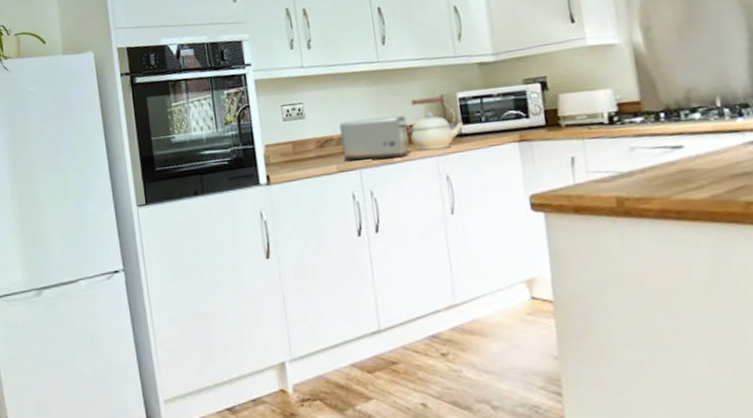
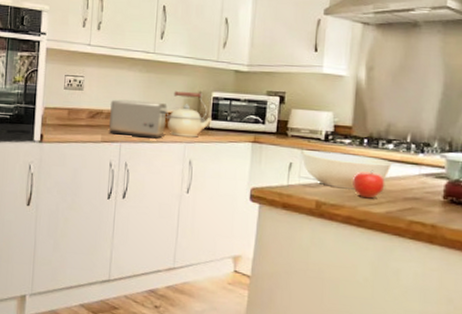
bowl: none [583,132,704,178] -> present [301,150,392,190]
fruit: none [656,148,702,184] -> present [353,170,385,199]

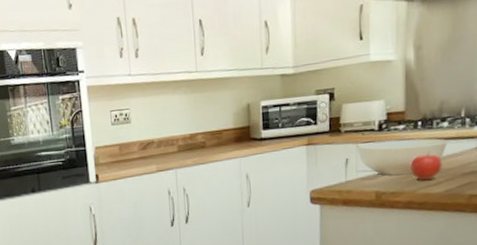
toaster: present [108,99,167,140] -> none [159,122,218,162]
kettle: present [166,90,212,138] -> none [216,103,263,153]

